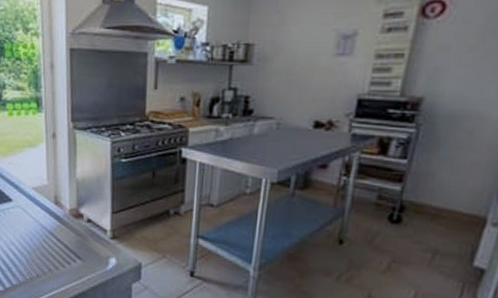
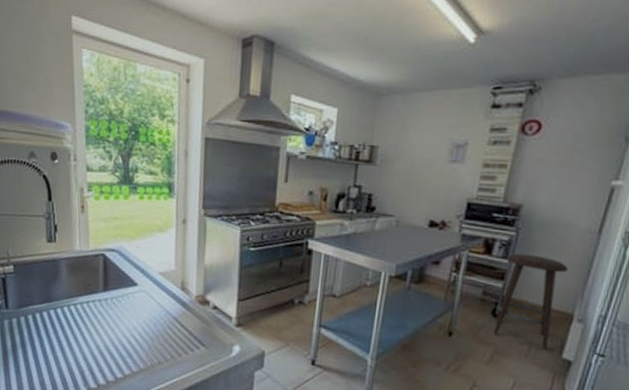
stool: none [390,152,481,258] -> present [493,253,569,350]

